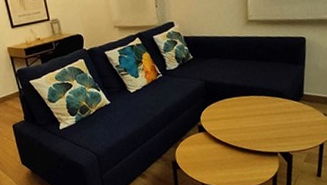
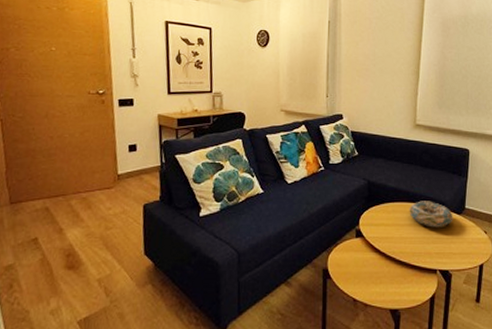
decorative bowl: none [247,92,292,116] -> present [409,201,453,228]

